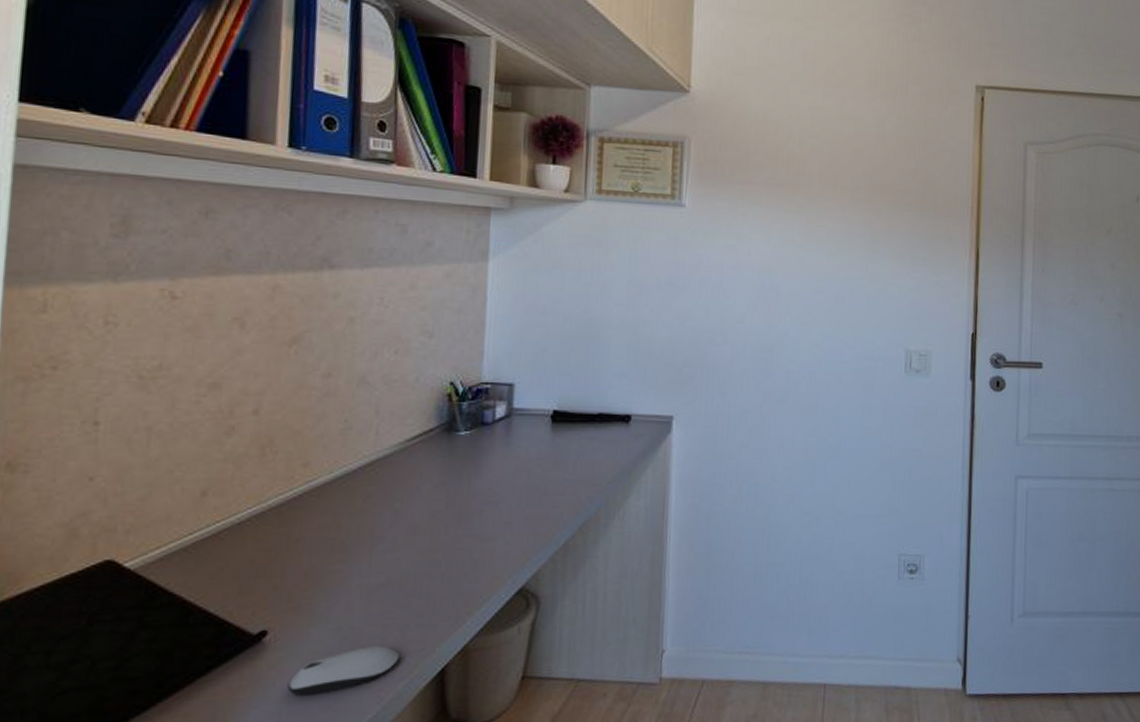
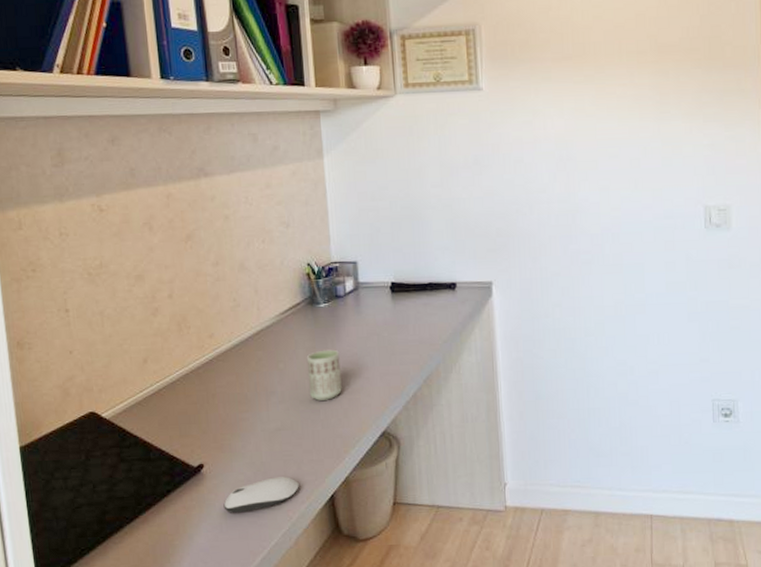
cup: none [431,487,477,549] -> present [306,349,342,401]

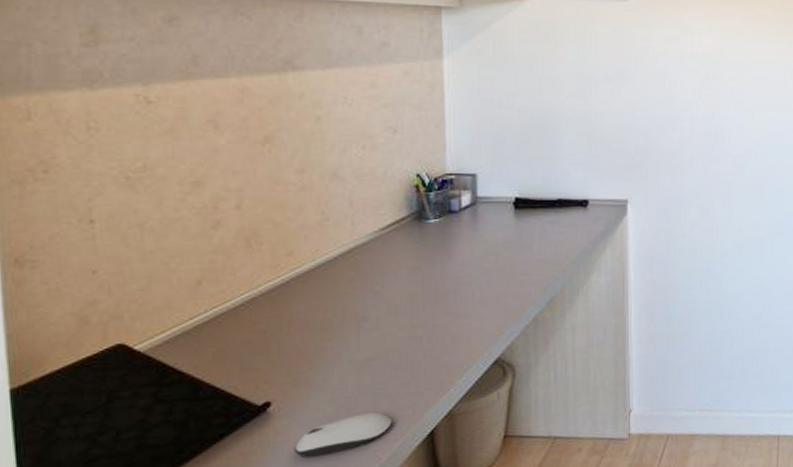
cup: present [306,349,342,401] -> none [409,270,450,326]

